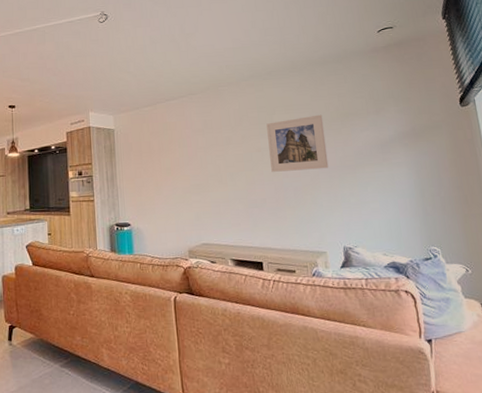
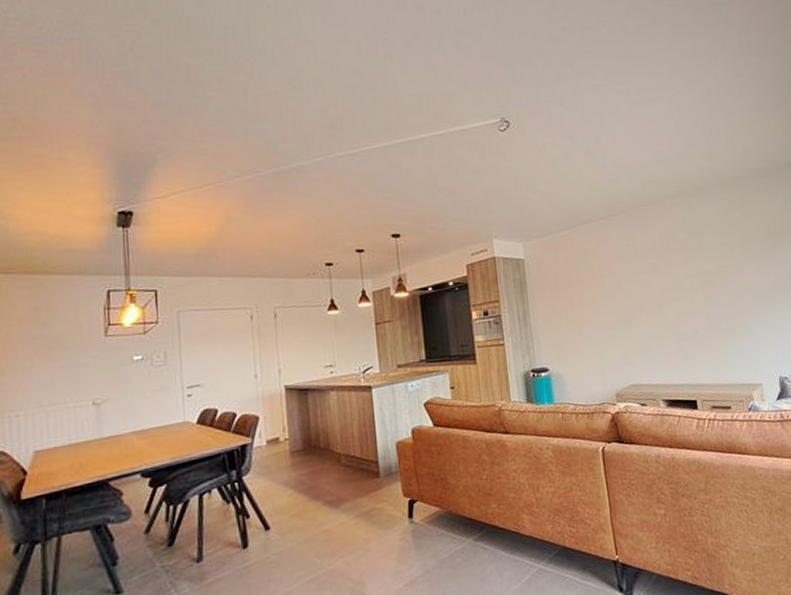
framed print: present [266,114,329,172] -> none [695,234,762,300]

